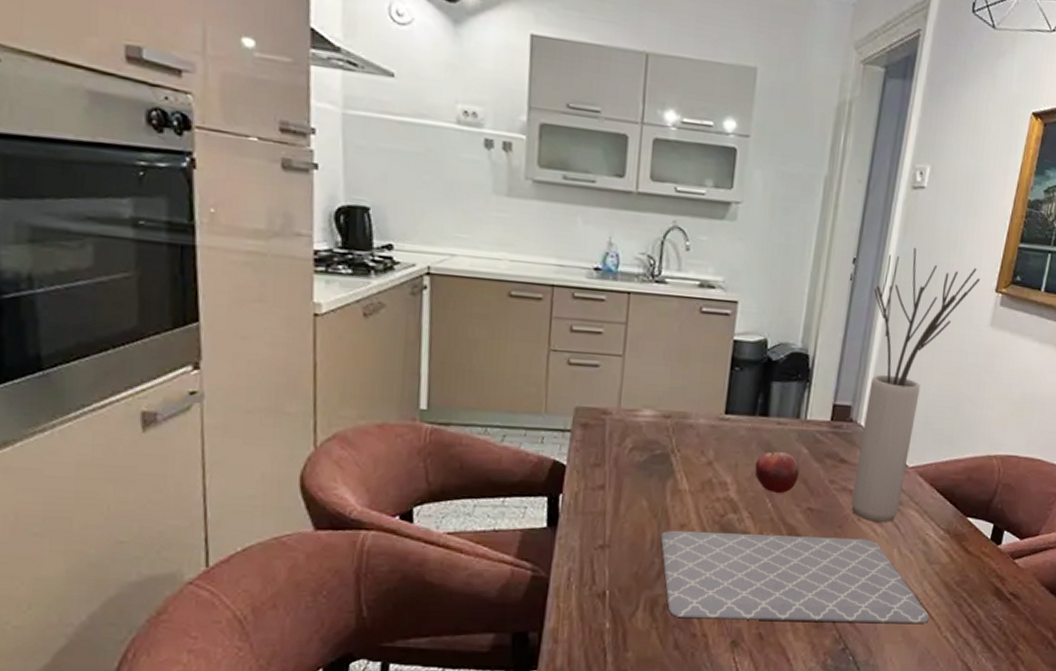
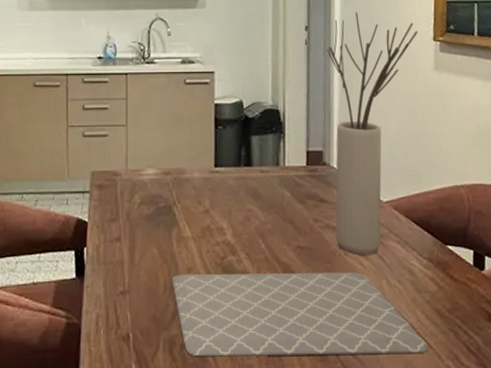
fruit: present [754,451,800,493] -> none [246,197,285,234]

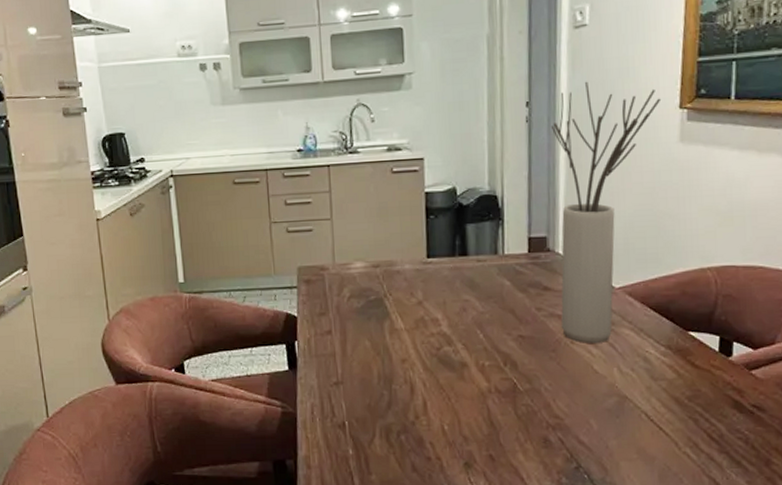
placemat: present [171,272,429,357] -> none [385,361,664,444]

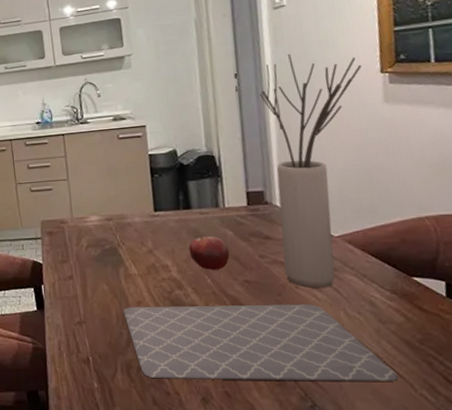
placemat: none [385,361,664,444] -> present [123,304,399,381]
fruit: none [462,286,505,324] -> present [189,236,230,270]

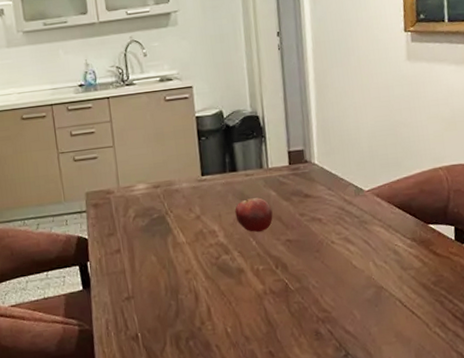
placemat: present [123,304,399,381] -> none [171,257,417,348]
vase: present [260,53,363,288] -> none [300,12,389,242]

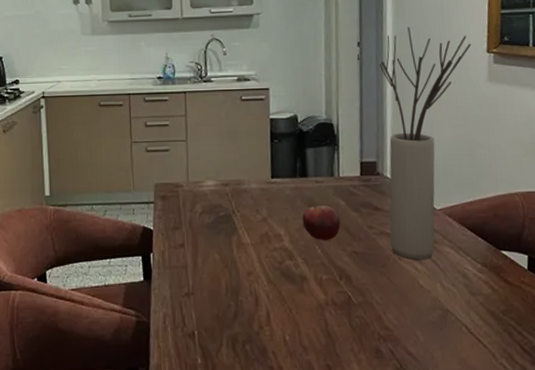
vase: none [300,12,389,242] -> present [380,26,472,260]

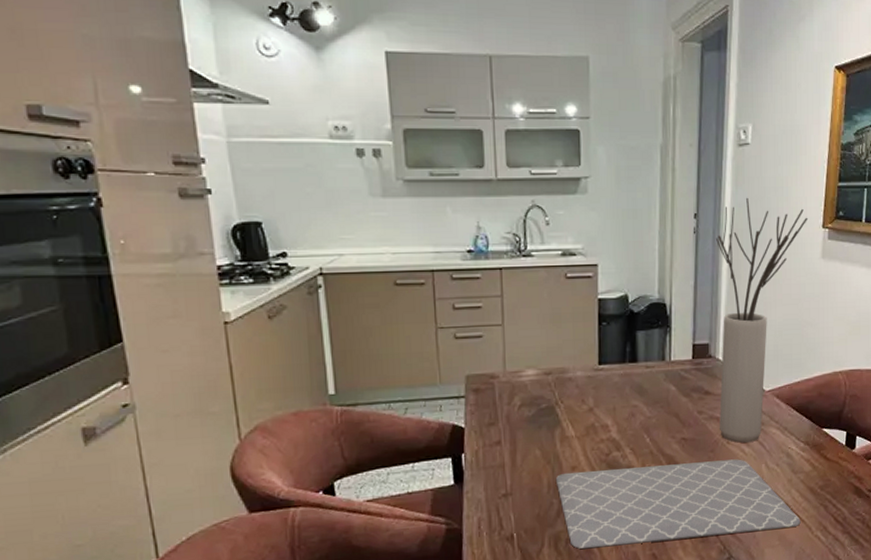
placemat: none [232,276,483,353] -> present [555,459,801,550]
fruit: present [302,206,341,240] -> none [631,392,670,429]

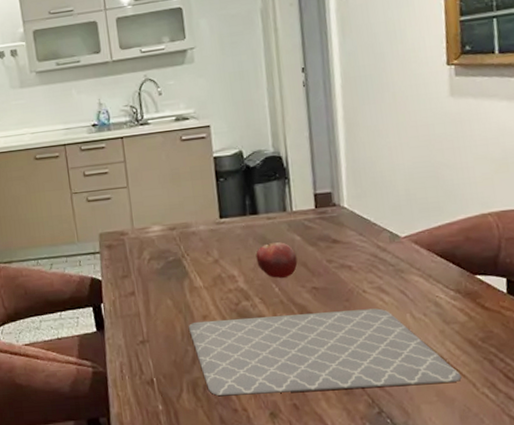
fruit: none [631,392,670,429] -> present [256,242,298,278]
vase: present [716,197,808,443] -> none [328,45,429,292]

